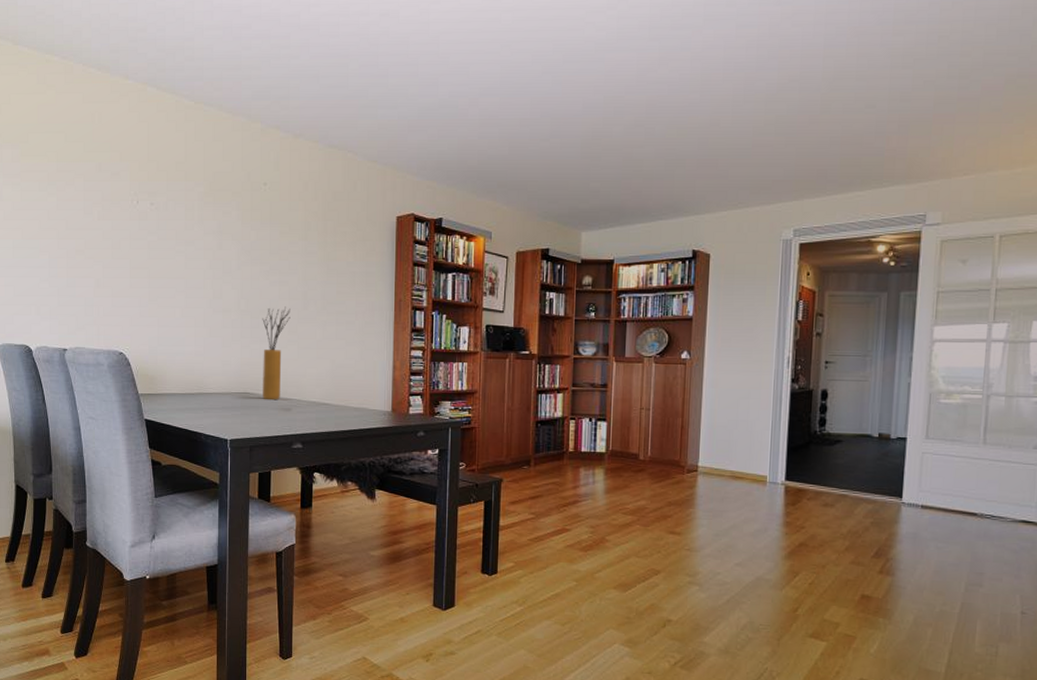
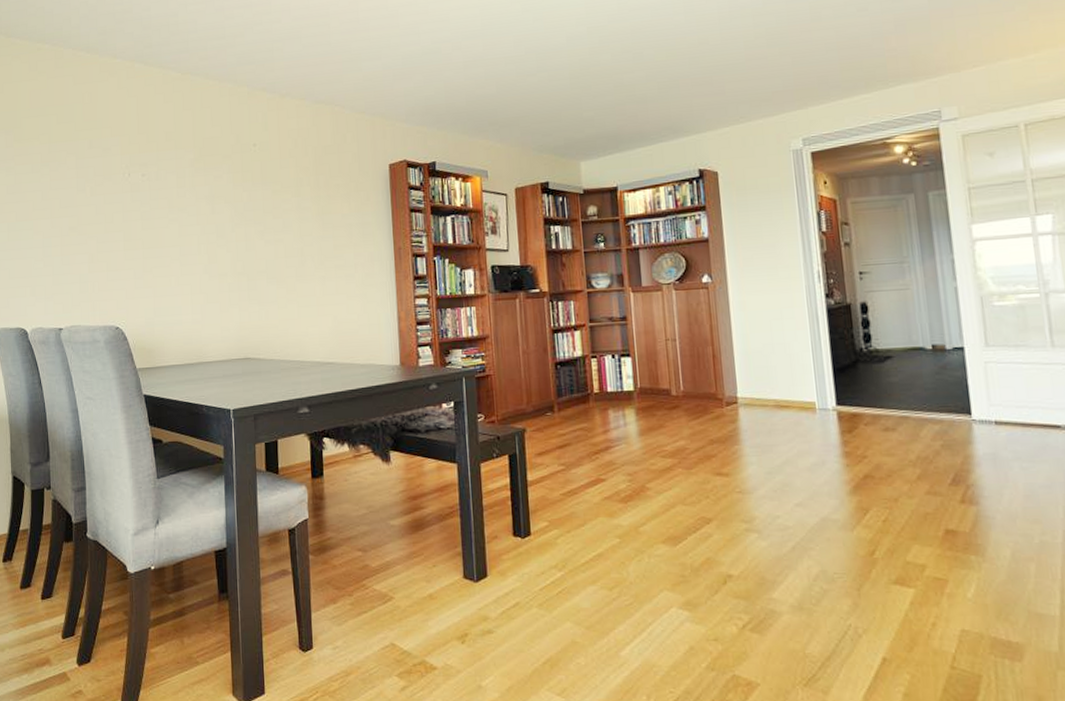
vase: present [262,306,290,401] -> none [259,265,288,364]

